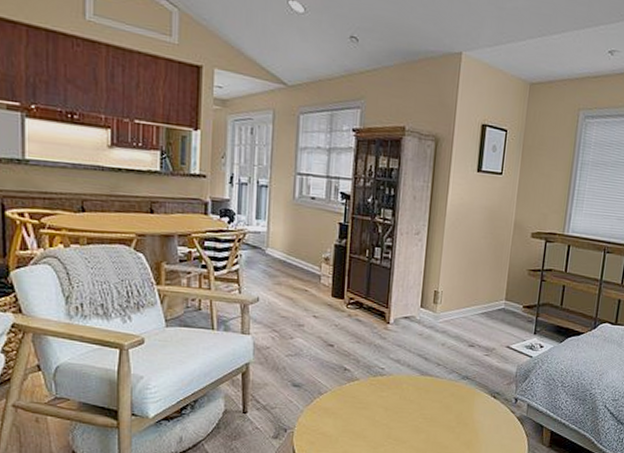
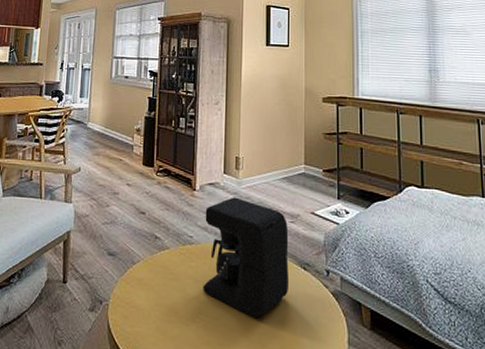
coffee maker: none [392,331,482,441] -> present [203,197,289,319]

